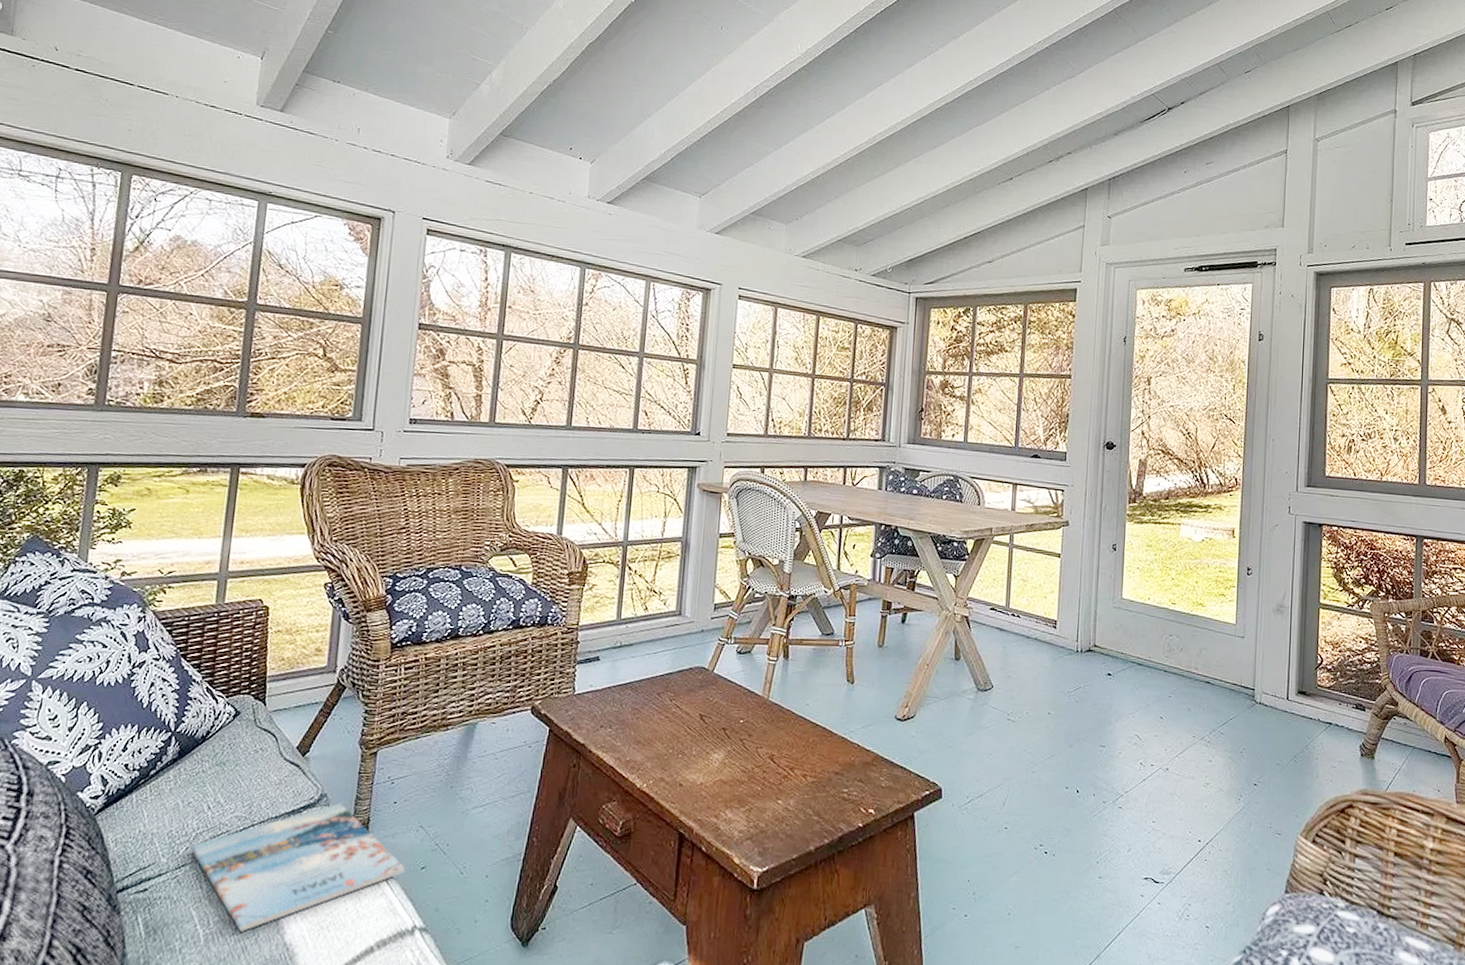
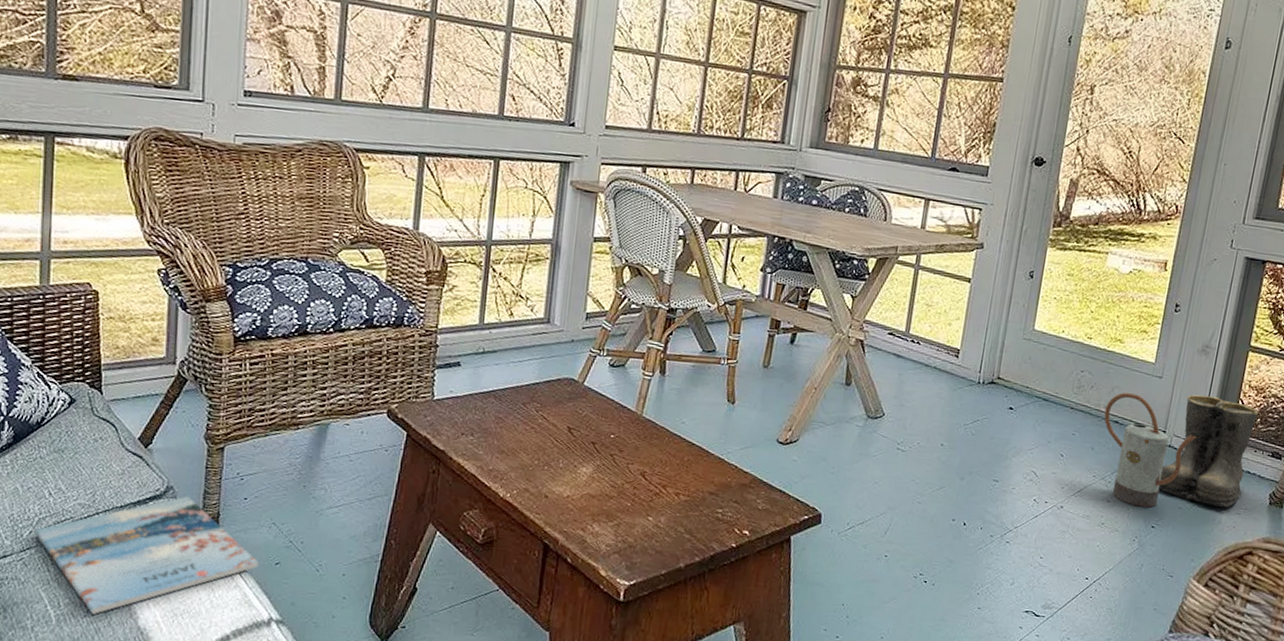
watering can: none [1196,653,1284,765] -> present [1104,392,1197,508]
boots: none [1254,652,1337,761] -> present [1158,395,1259,507]

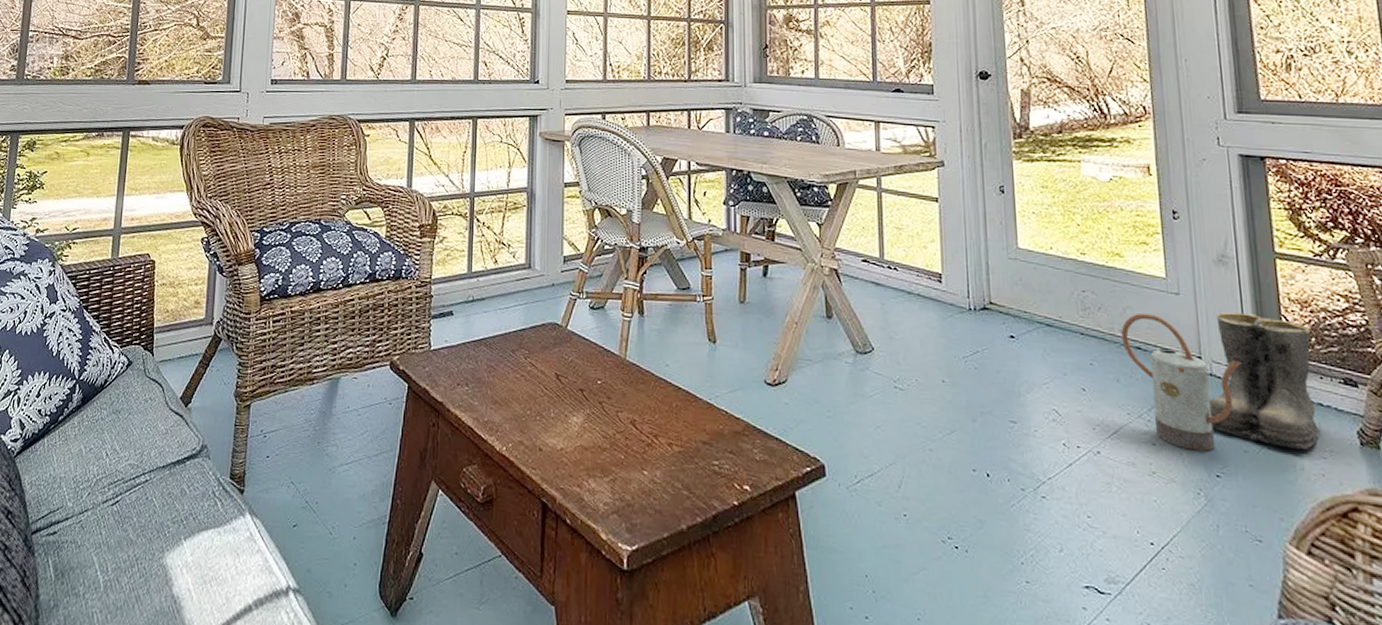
magazine: present [35,496,259,614] -> none [93,454,279,581]

